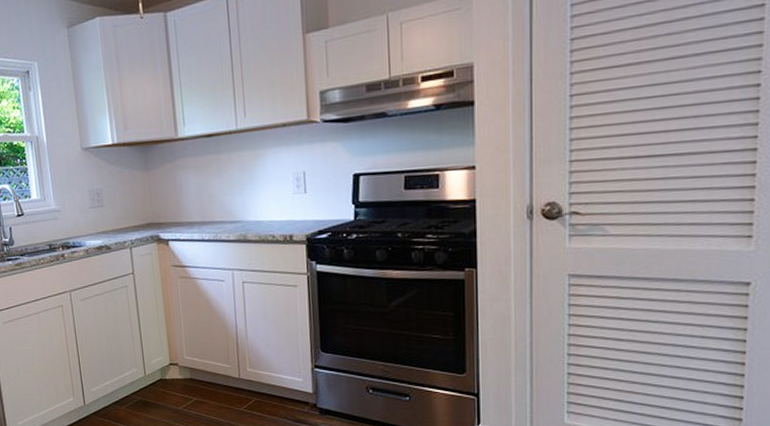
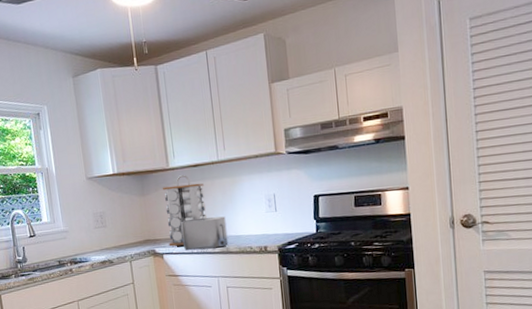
spice rack: none [169,145,222,233] -> present [162,174,207,247]
toaster: none [189,197,246,238] -> present [180,216,228,251]

